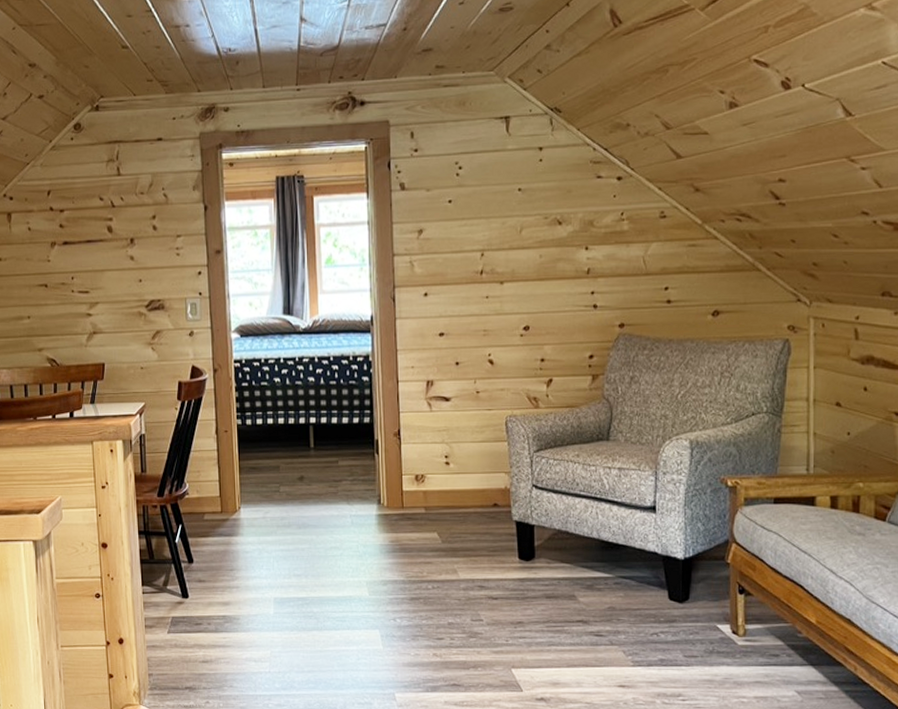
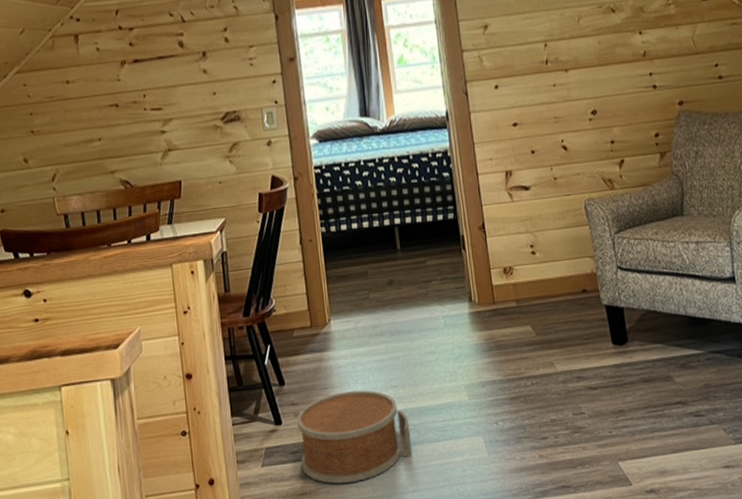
basket: none [200,575,310,657] -> present [293,390,412,484]

